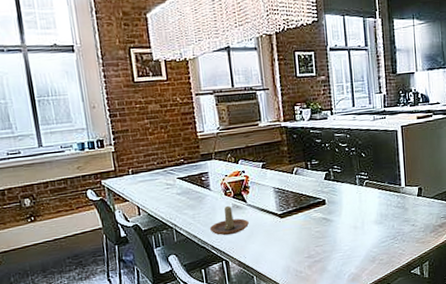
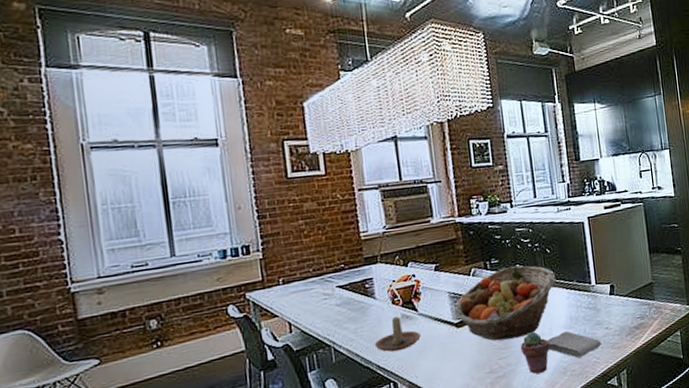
fruit basket: none [279,167,370,231] -> present [455,265,556,341]
potted succulent: none [335,225,361,261] -> present [520,331,550,375]
washcloth: none [359,226,407,249] -> present [547,331,601,358]

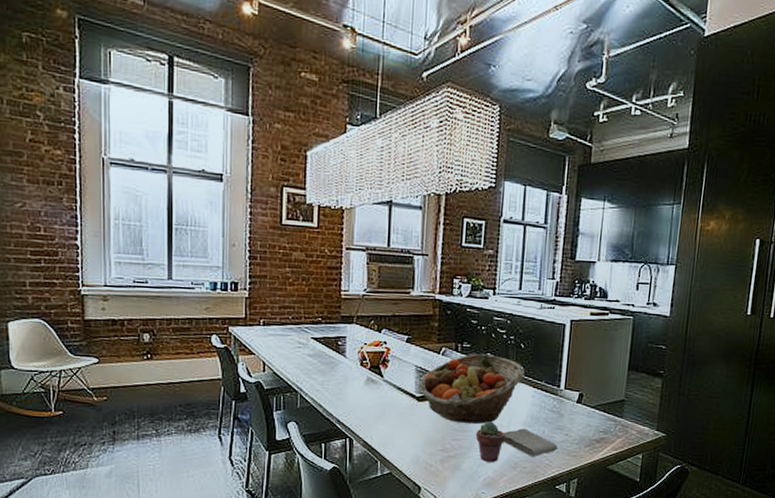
candle holder: present [374,316,421,352] -> none [337,377,382,411]

